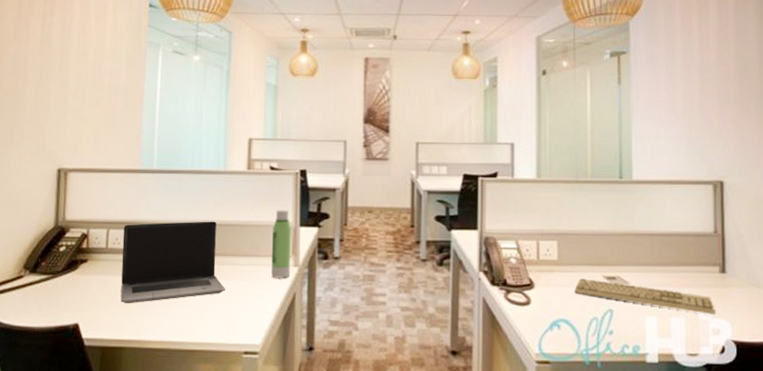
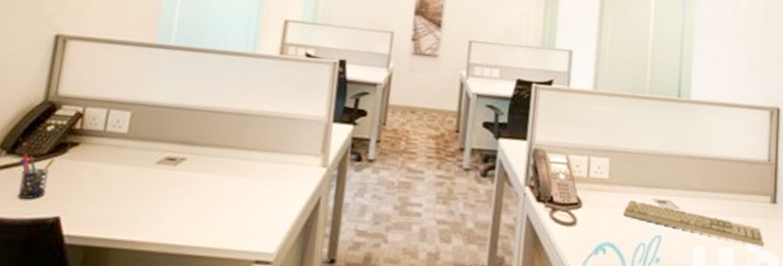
pen holder: none [41,271,70,311] -> present [17,152,56,200]
laptop computer: present [120,221,226,304] -> none [114,105,242,198]
water bottle: present [271,210,291,278] -> none [295,102,323,180]

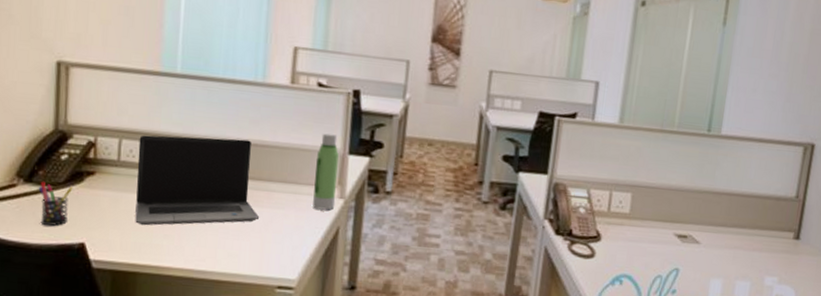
laptop computer: none [114,105,242,198] -> present [135,135,260,226]
water bottle: none [295,102,323,180] -> present [313,133,339,210]
keyboard: present [623,200,764,247] -> none [642,234,782,281]

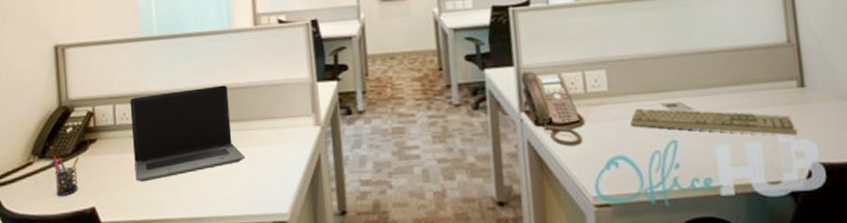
water bottle: present [313,133,339,210] -> none [288,65,313,140]
keyboard: none [642,234,782,281] -> present [630,108,797,136]

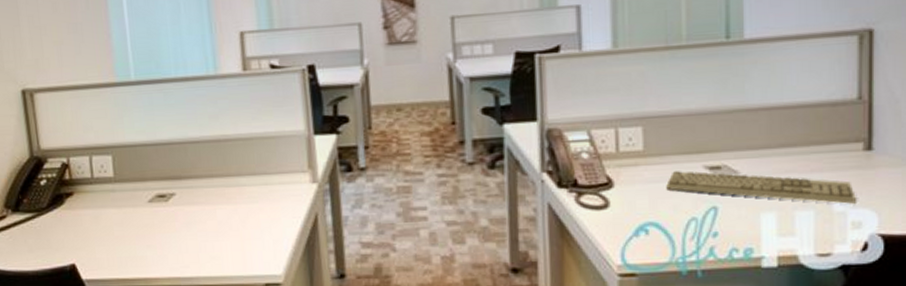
pen holder: present [51,155,80,197] -> none [25,208,56,252]
laptop computer: present [130,85,246,182] -> none [107,137,236,239]

